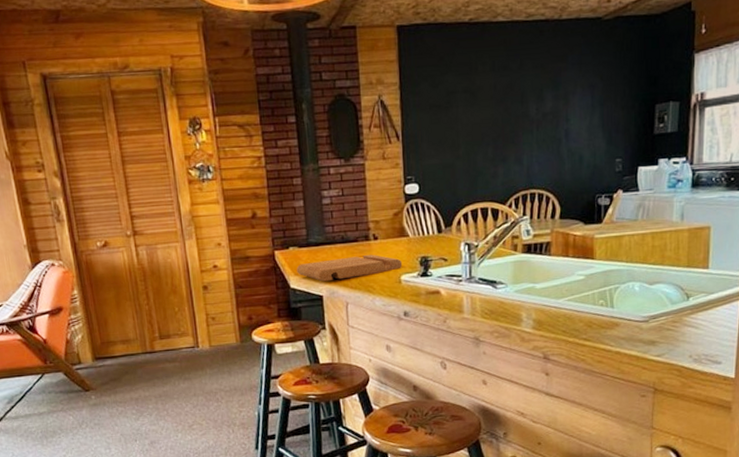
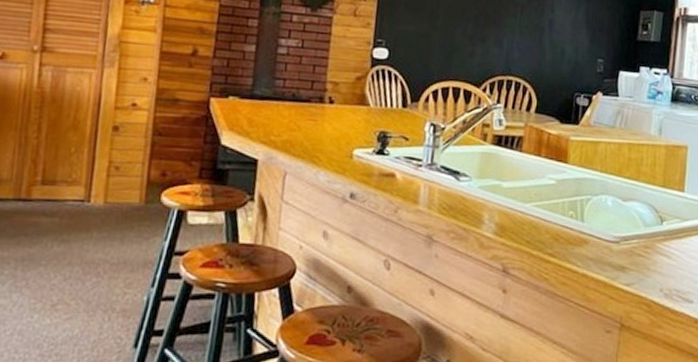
cutting board: present [296,254,403,282] -> none [232,117,358,144]

